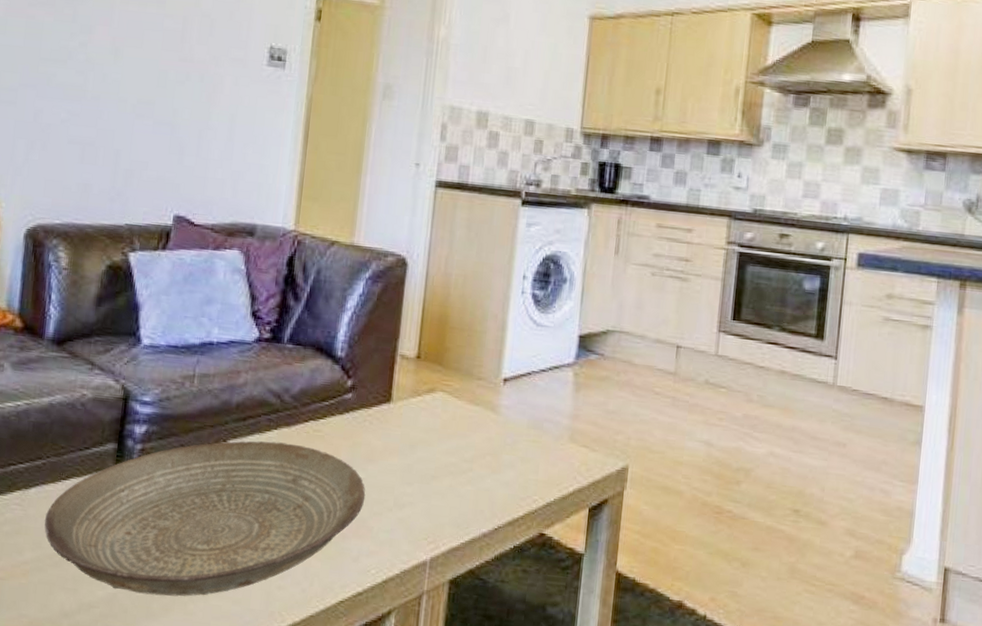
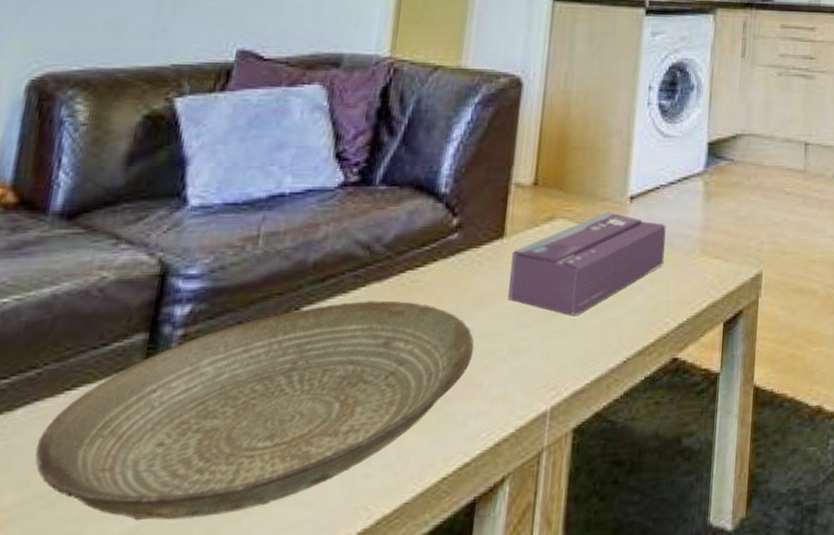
tissue box: none [393,390,537,482] -> present [507,212,666,316]

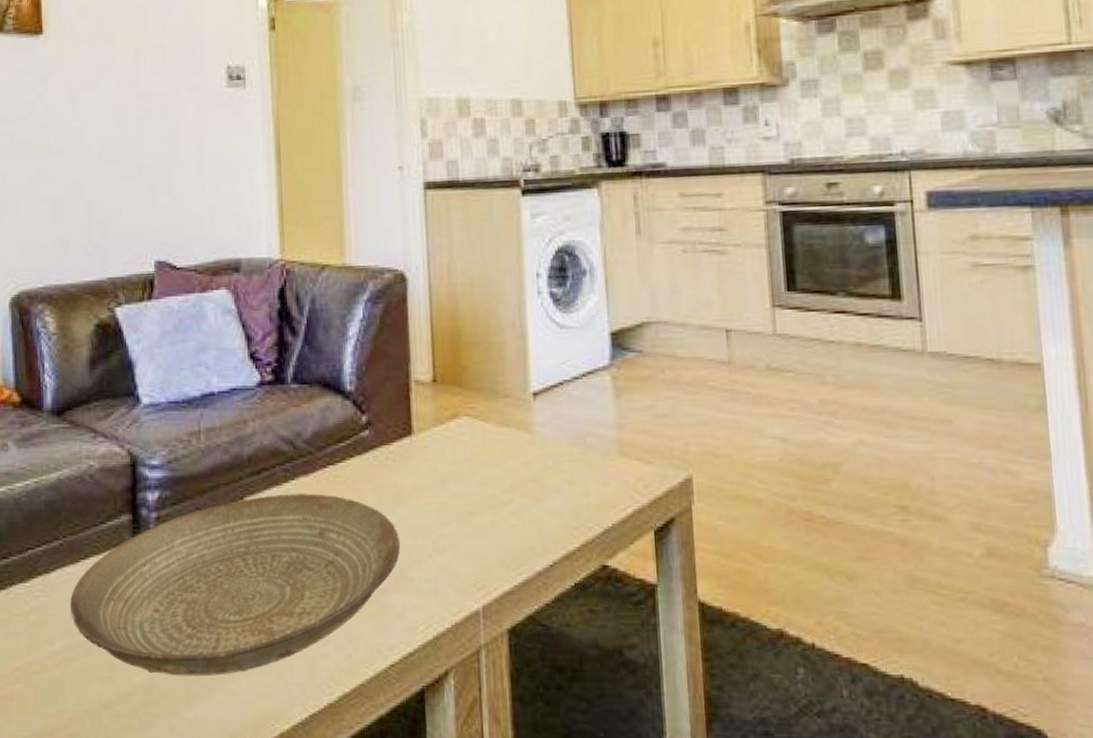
tissue box: present [507,212,666,316] -> none [422,409,578,516]

